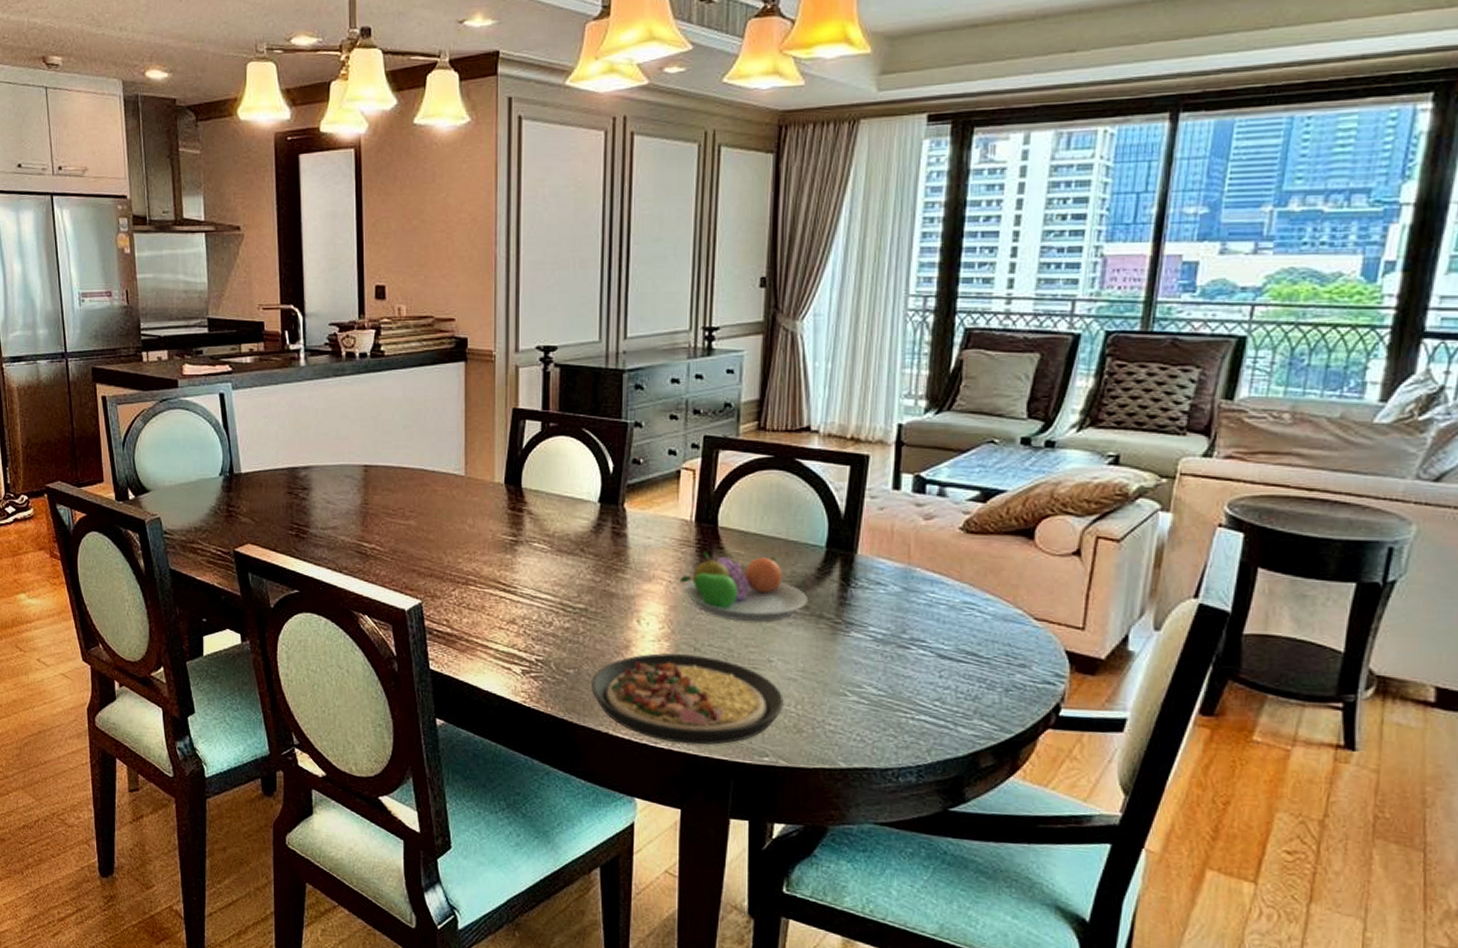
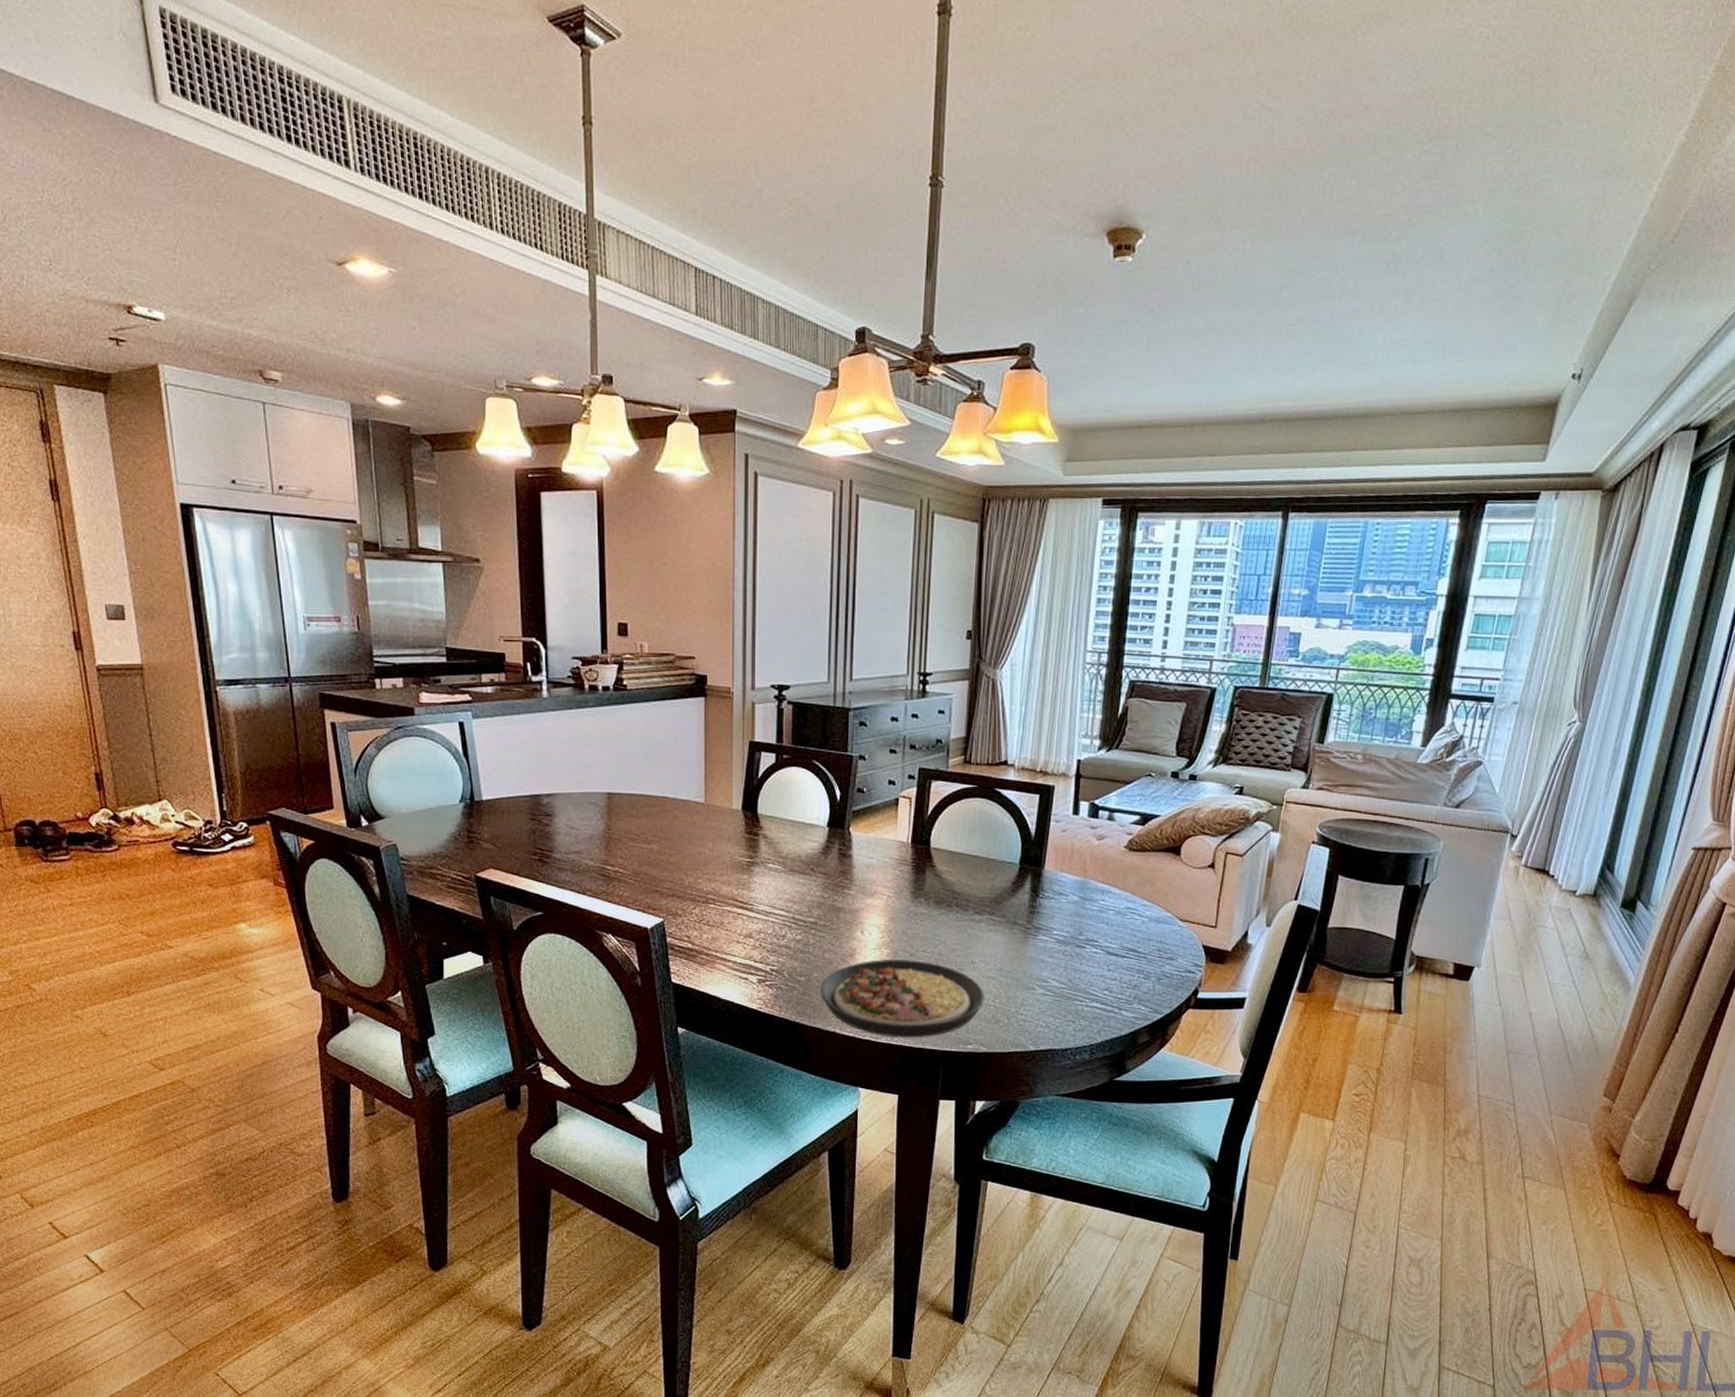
fruit bowl: present [680,551,808,623] -> none [898,869,1005,930]

